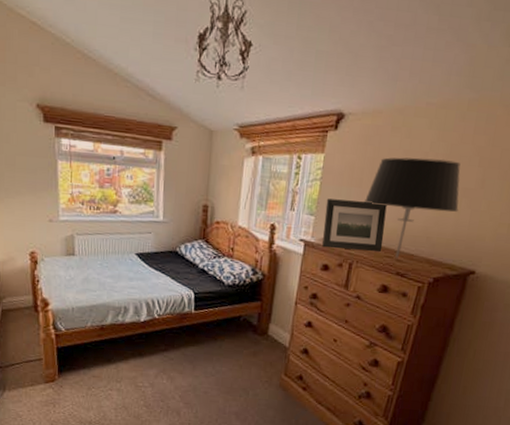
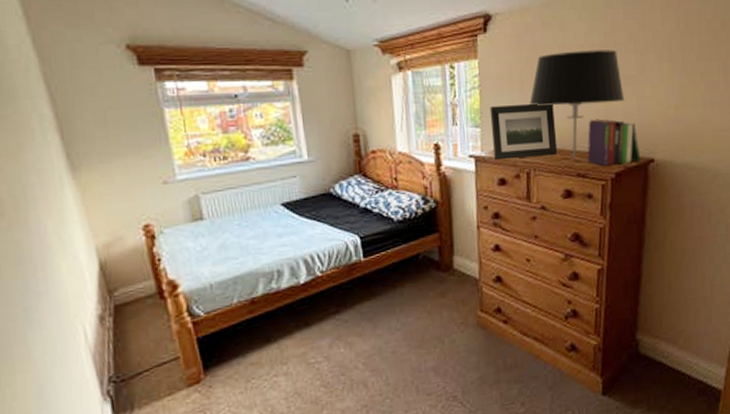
books: none [409,224,464,272] -> present [587,118,641,167]

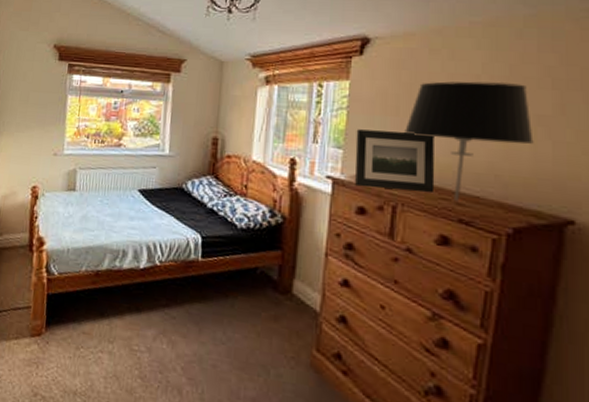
books: present [587,118,641,167] -> none [474,159,554,222]

